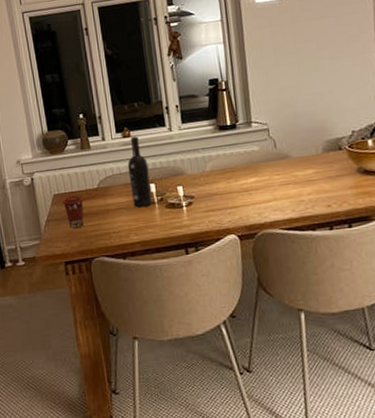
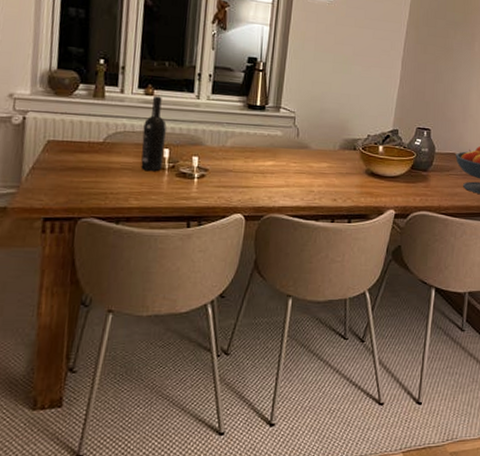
coffee cup: present [63,195,84,229] -> none [57,145,83,183]

